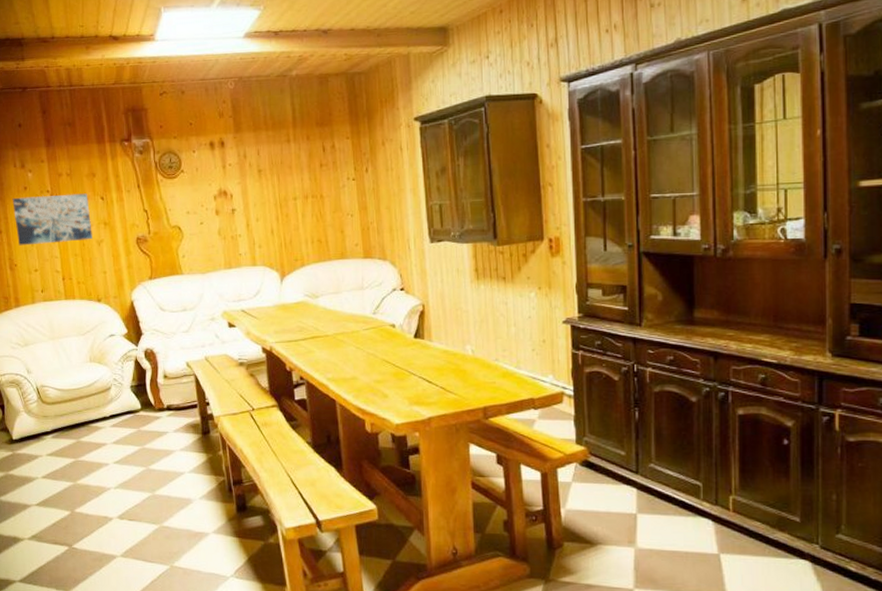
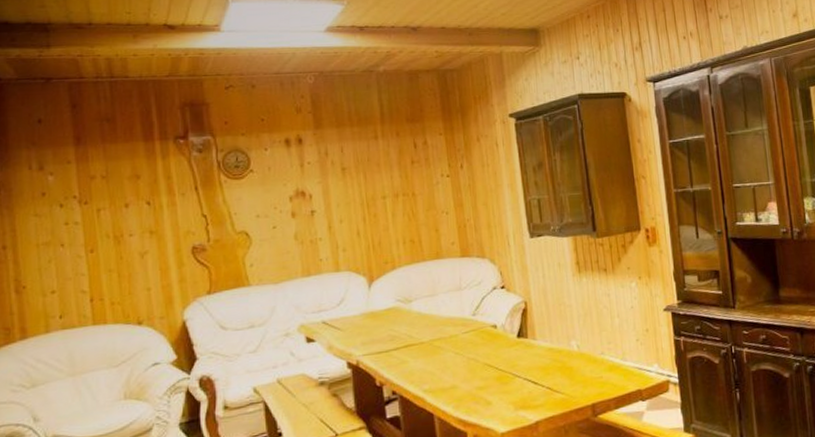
wall art: present [12,193,92,246] -> none [24,198,134,263]

